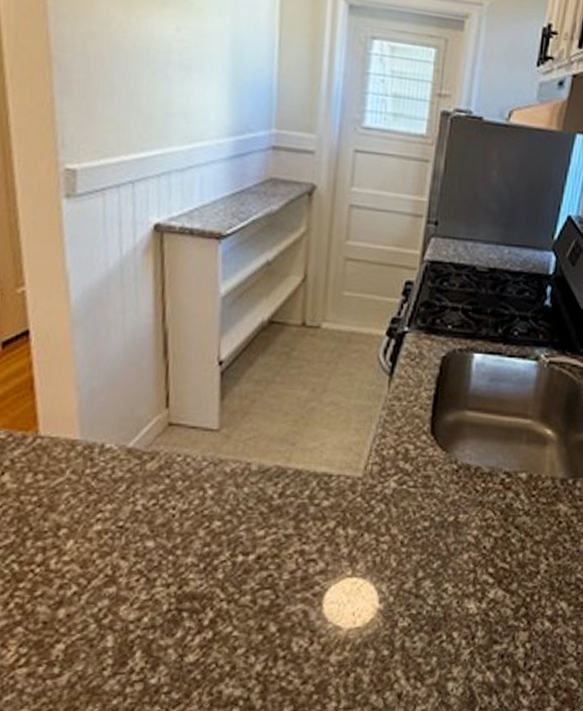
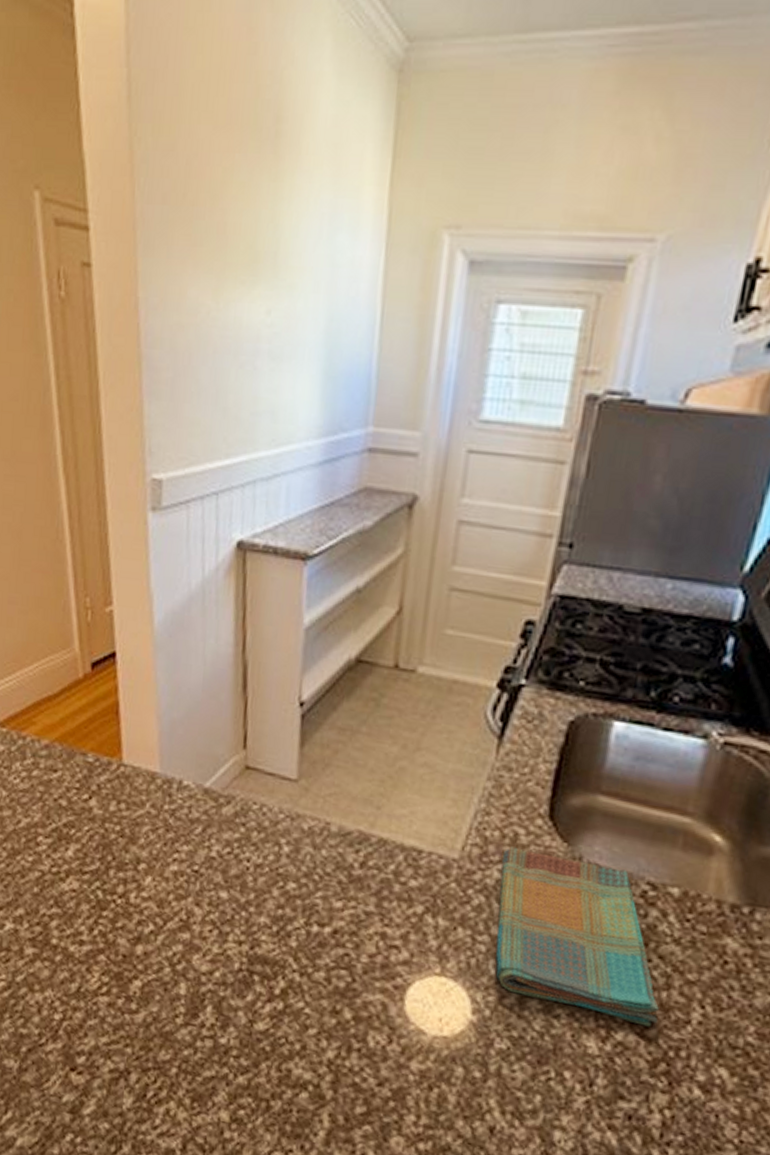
dish towel: none [395,460,518,583] -> present [496,846,659,1027]

